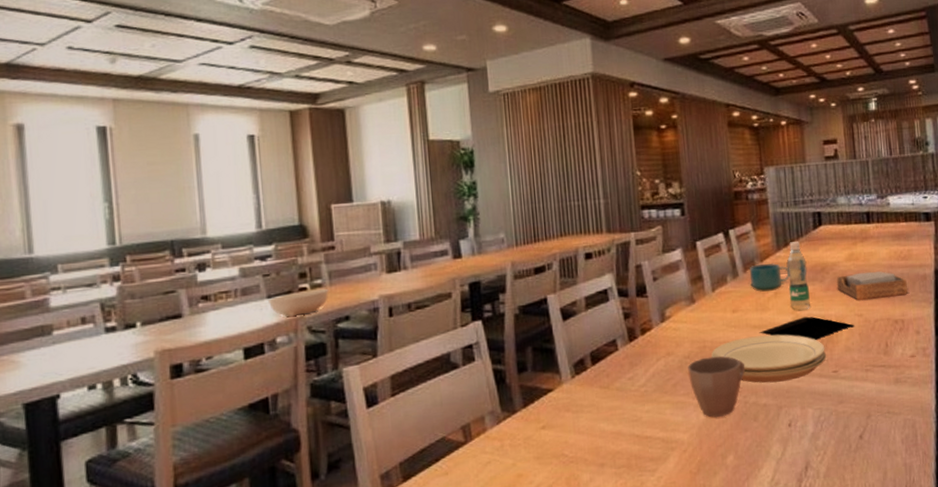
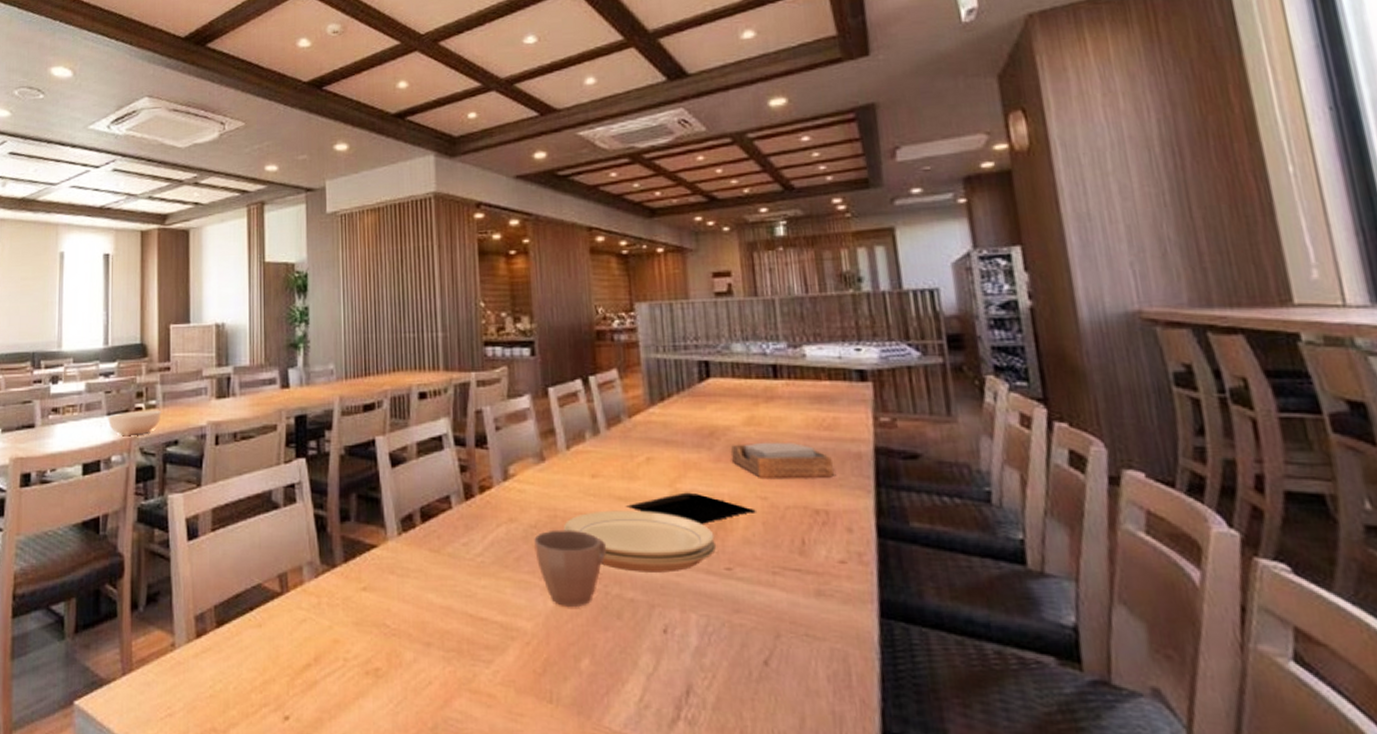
cup: present [749,263,790,292] -> none [613,420,667,457]
bottle: present [786,241,810,312] -> none [662,396,694,485]

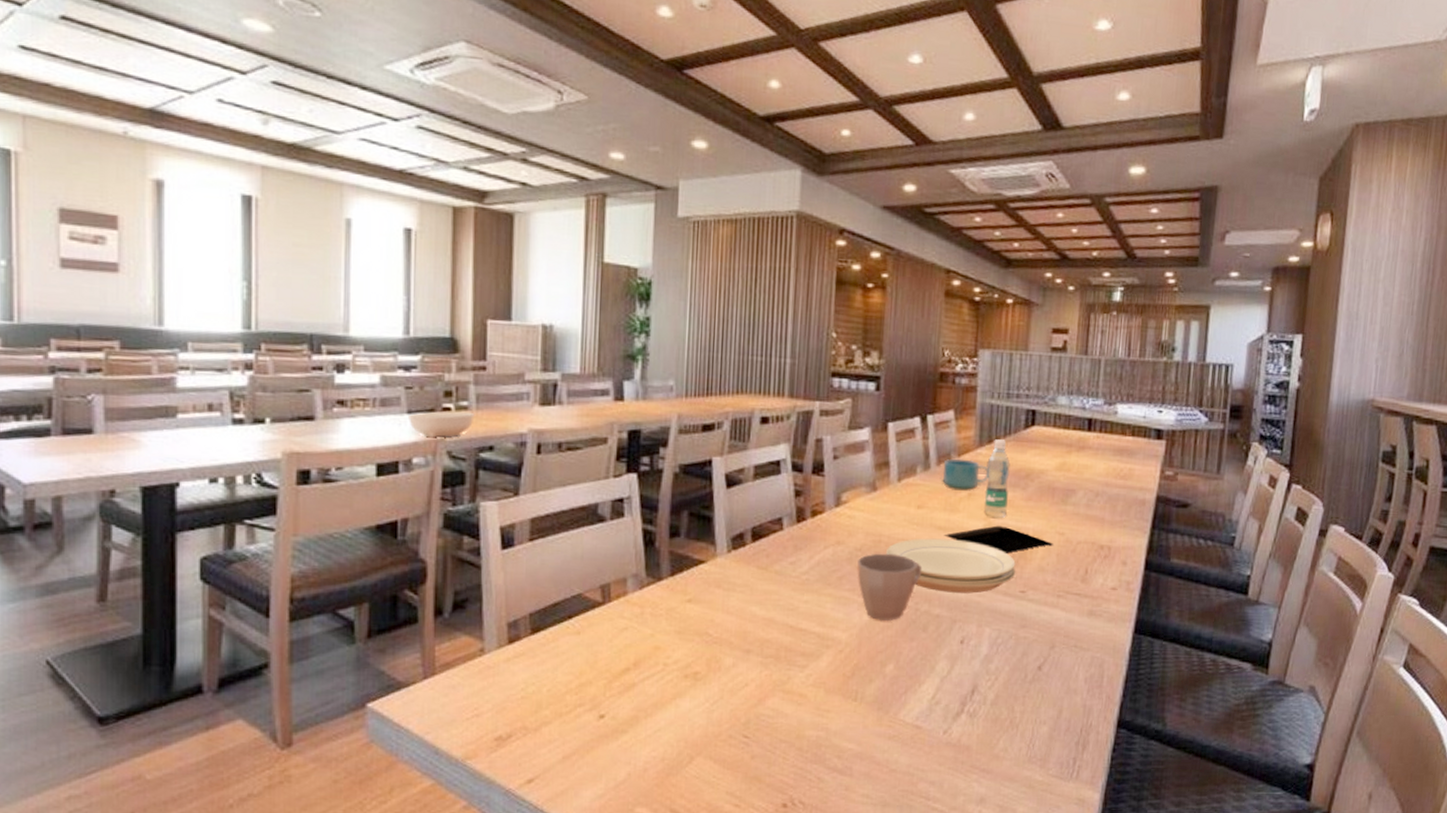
cup: none [613,420,667,457] -> present [942,458,989,492]
bottle: none [662,396,694,485] -> present [983,439,1010,519]
napkin holder: present [730,442,835,480] -> none [1040,486,1122,521]

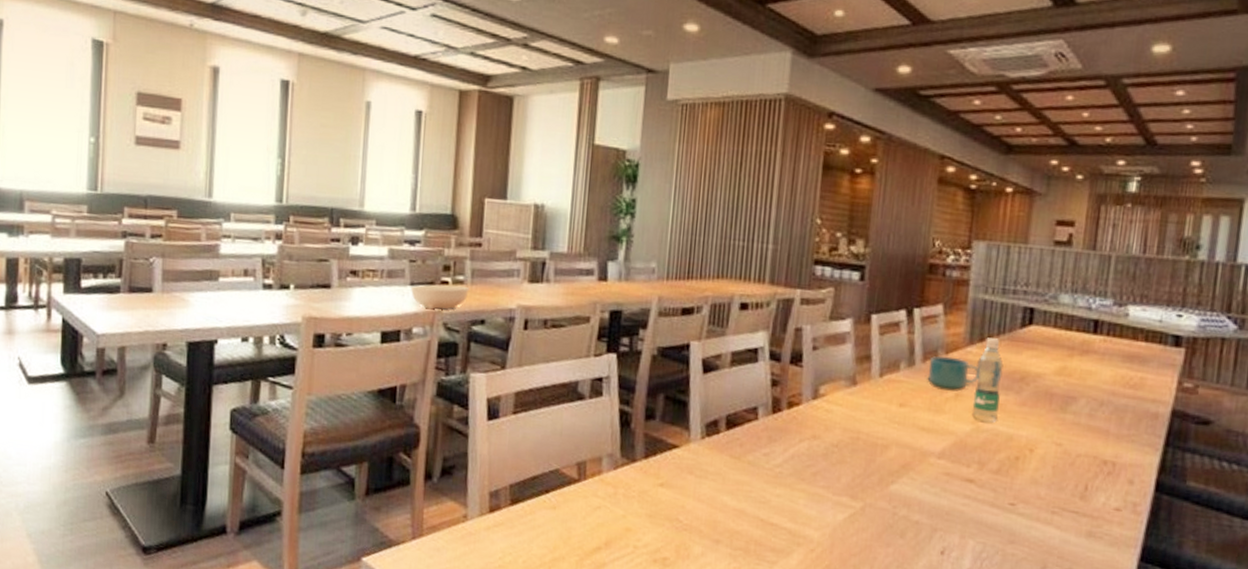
cup: present [857,553,923,622] -> none [832,450,902,524]
plate: present [886,538,1016,594] -> none [864,438,1006,502]
tray: present [943,525,1053,553] -> none [926,430,1049,461]

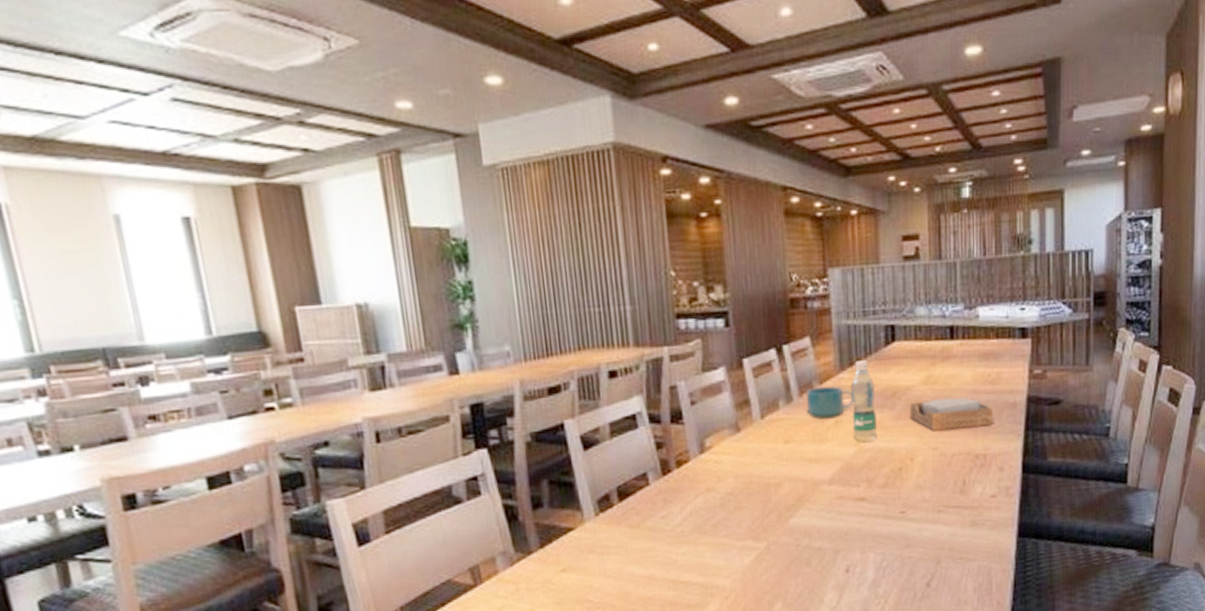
bowl: present [410,285,470,310] -> none [228,408,303,442]
napkin holder: none [1036,391,1130,434] -> present [909,397,994,433]

